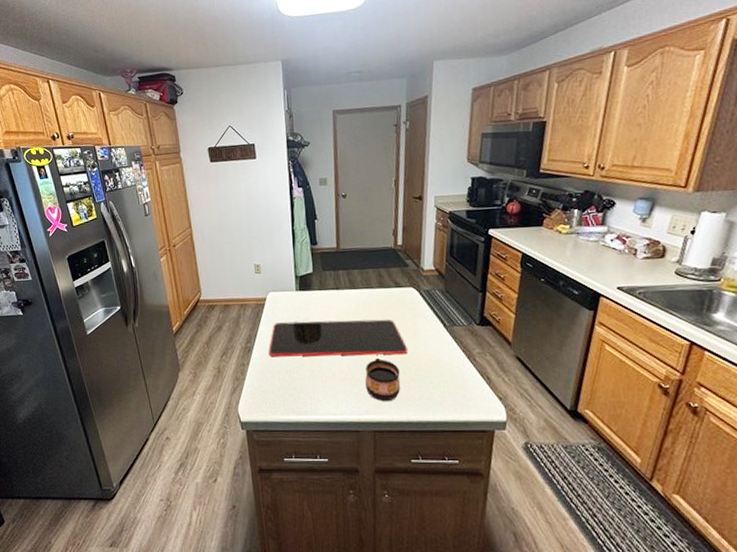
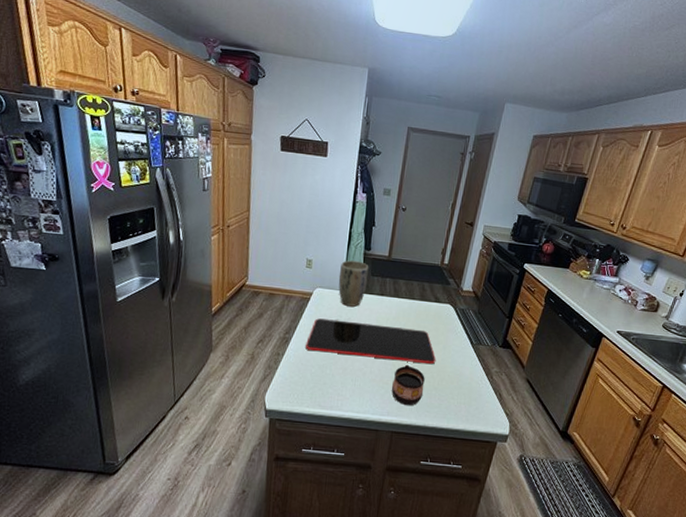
plant pot: none [289,258,320,306] -> present [338,260,369,307]

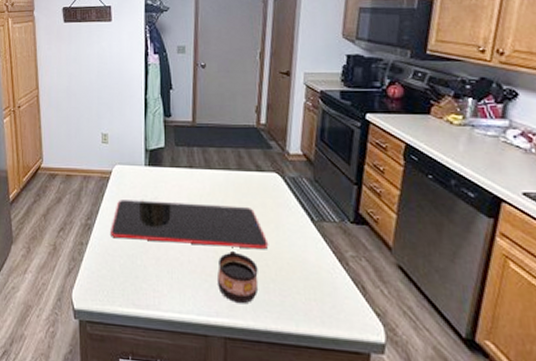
plant pot: present [338,260,369,307] -> none [138,131,172,183]

